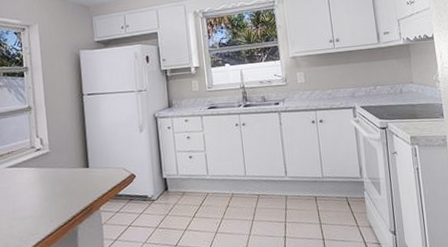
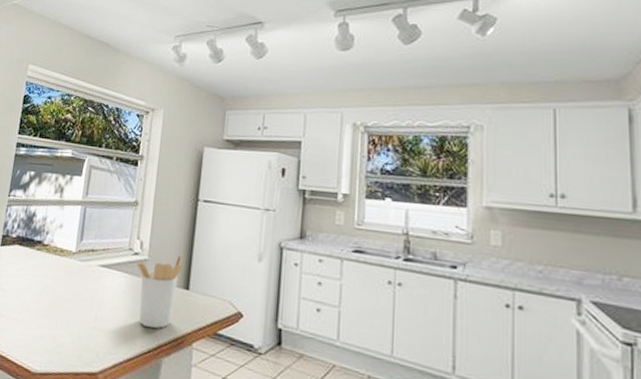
utensil holder: none [40,141,81,205] -> present [136,253,184,329]

